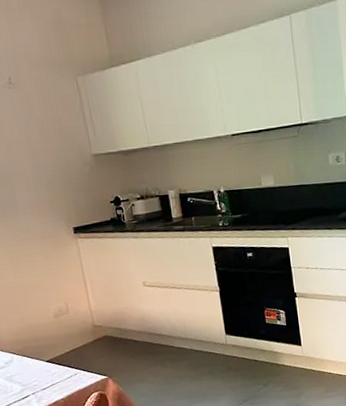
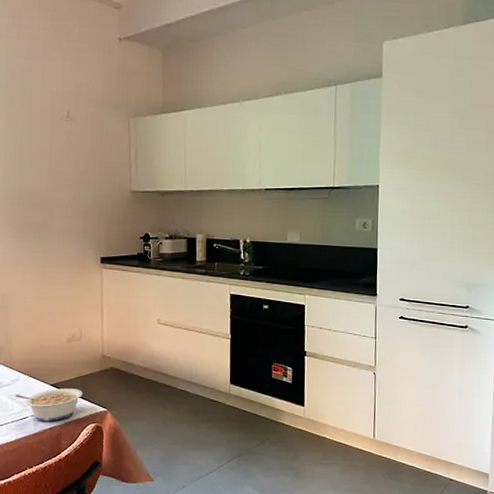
legume: none [13,361,81,398] -> present [16,388,83,422]

